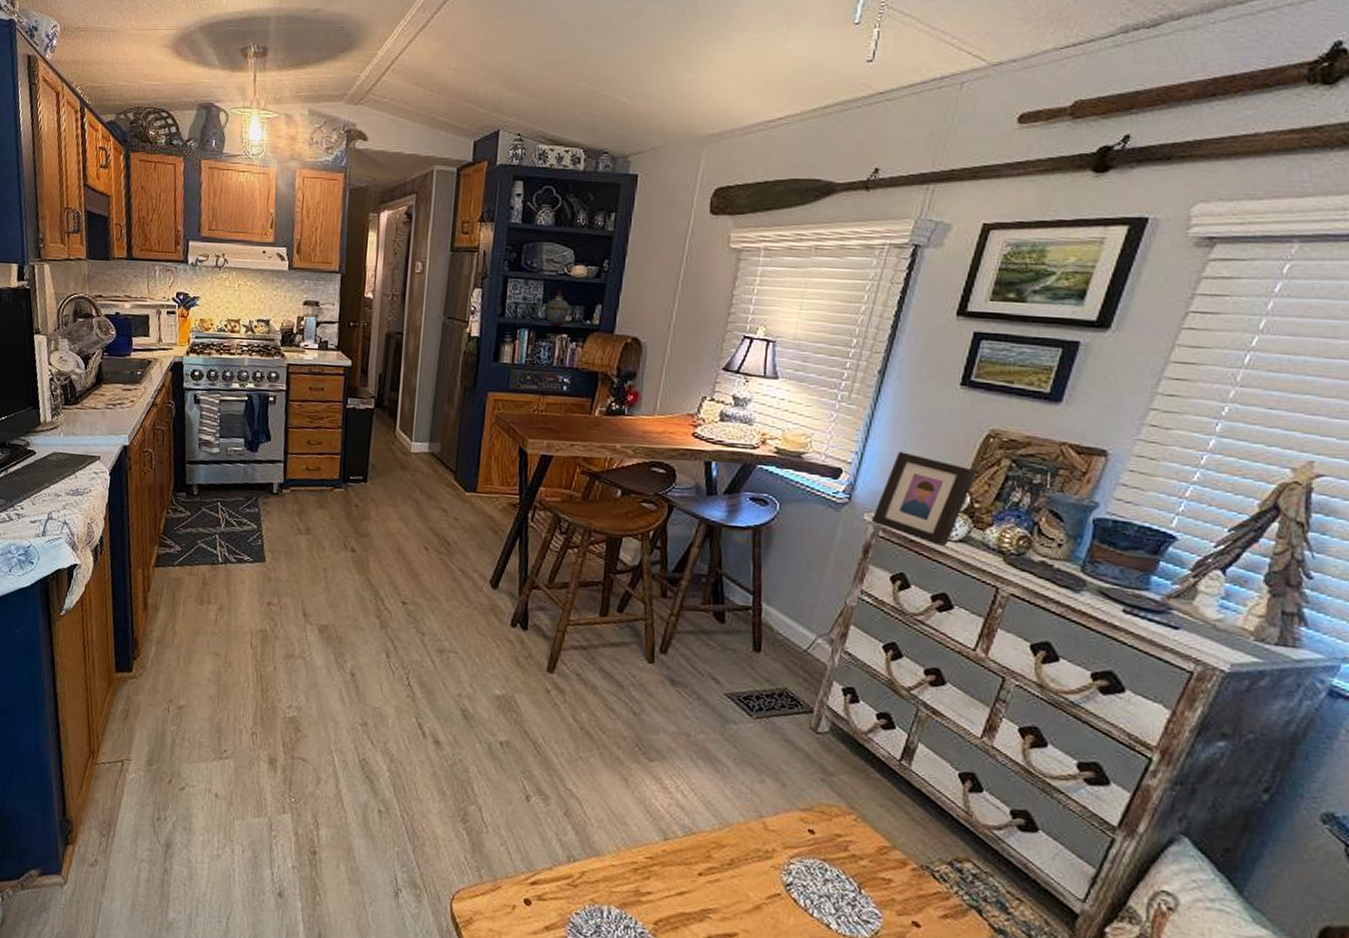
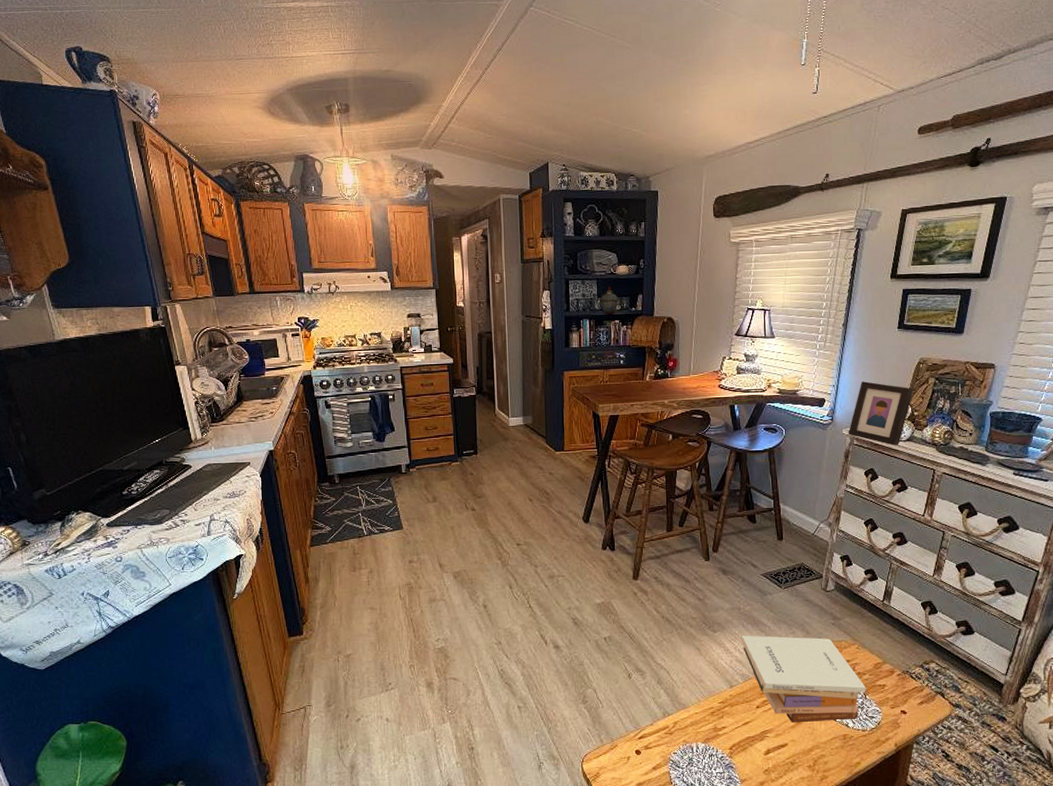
books: none [685,772,864,920] -> present [740,635,867,723]

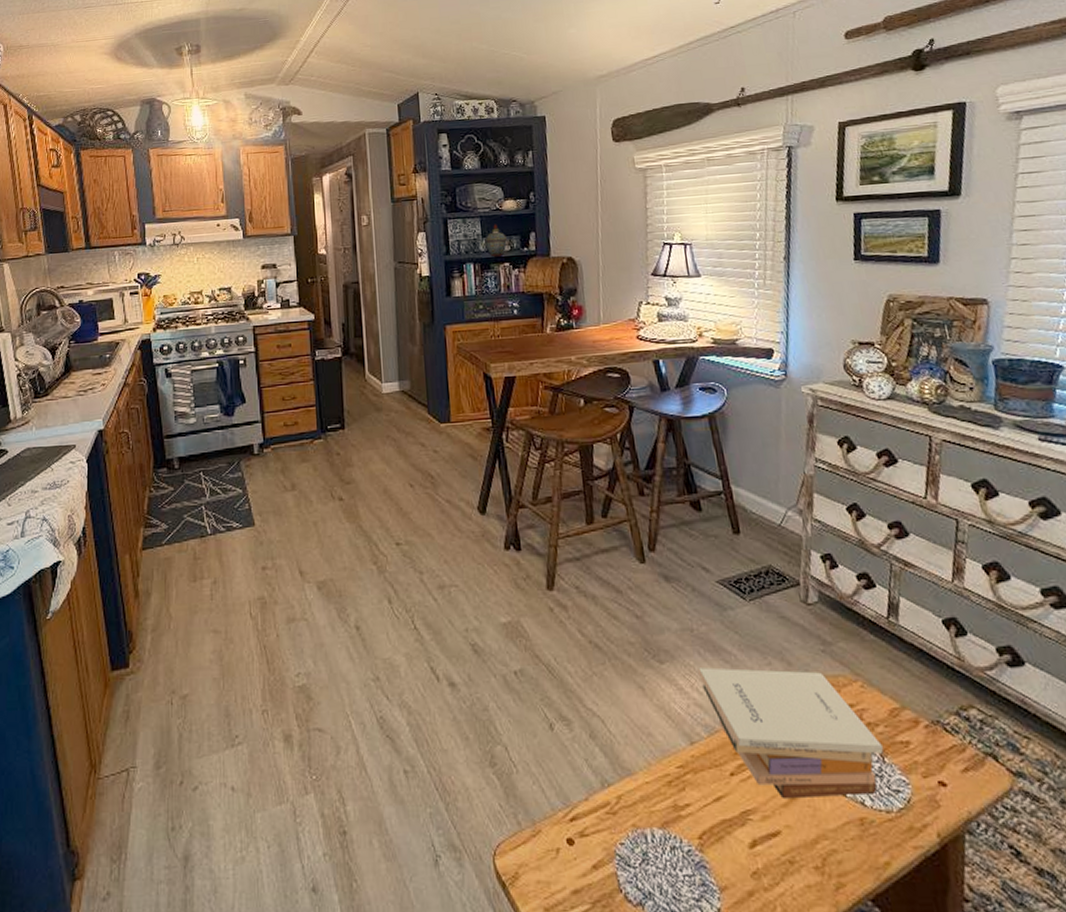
picture frame: present [848,381,914,445] -> none [808,325,887,406]

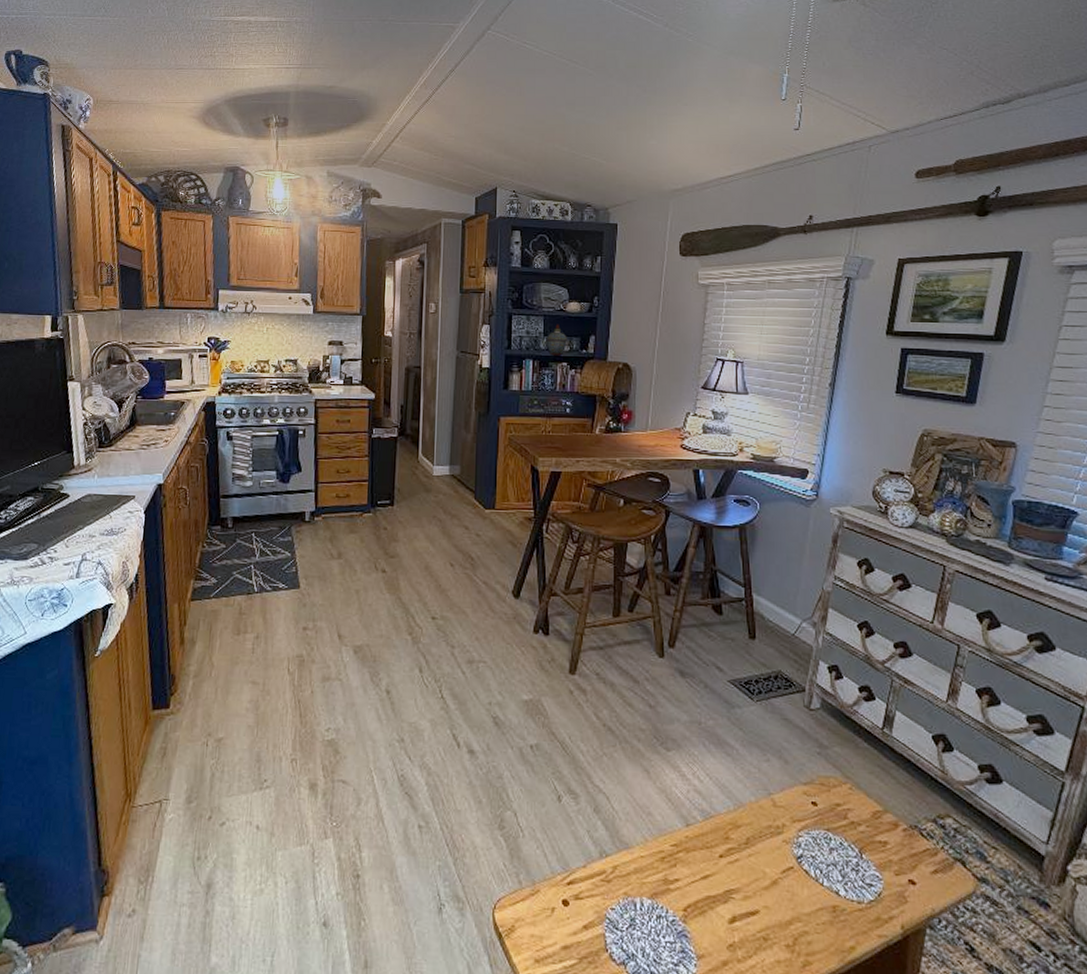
books: present [697,667,884,800] -> none [700,758,863,885]

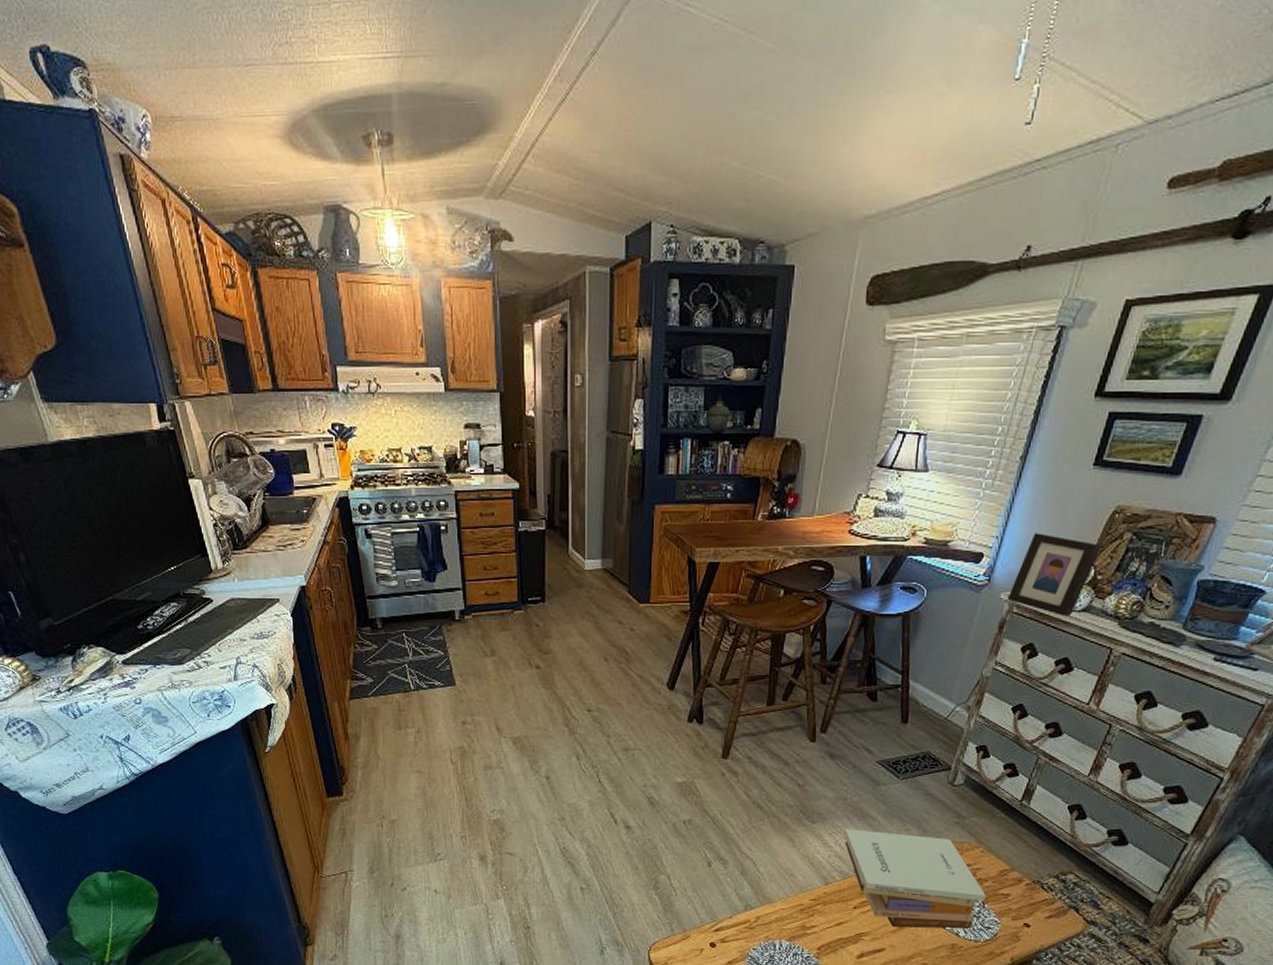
books: none [700,758,863,885] -> present [843,829,987,929]
picture frame: none [836,452,917,532] -> present [1007,533,1102,616]

